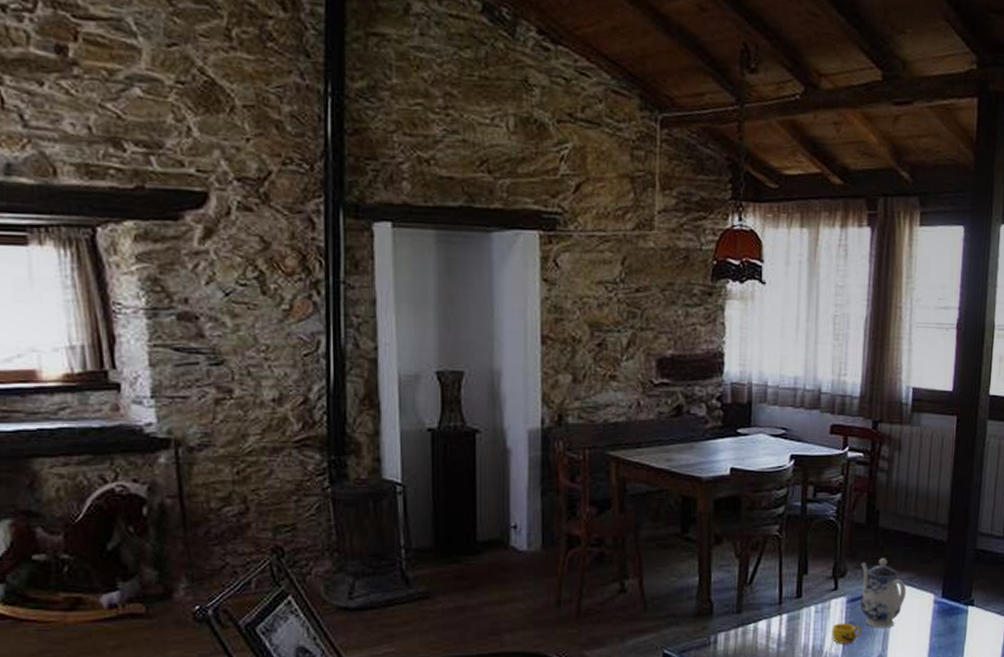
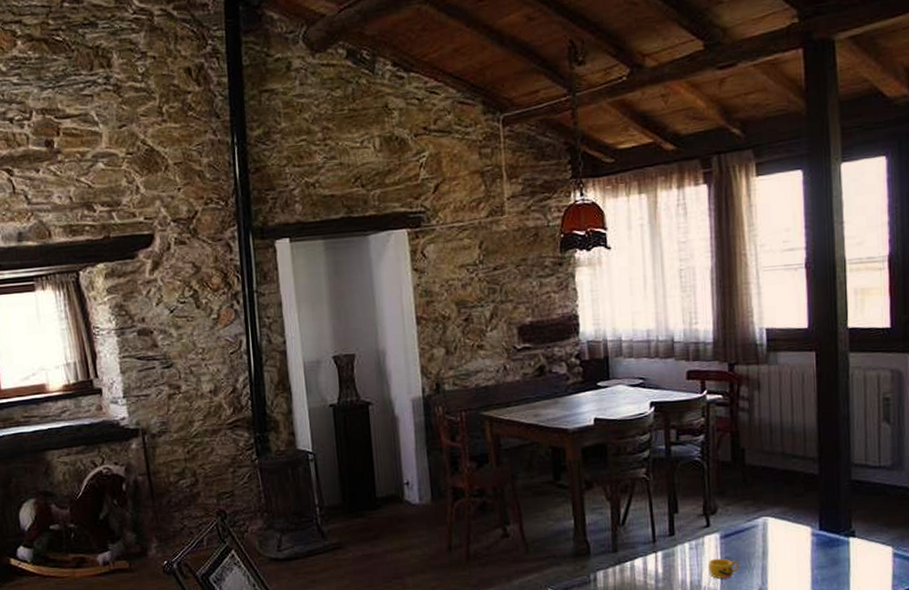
teapot: present [859,558,907,628] -> none [730,494,781,562]

